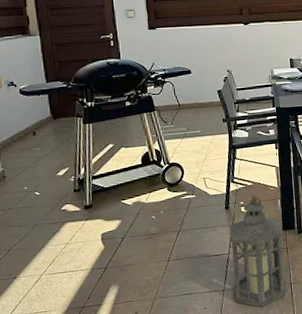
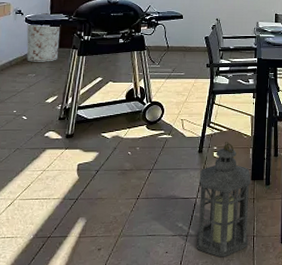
trash can: none [23,82,63,136] -> present [26,13,61,62]

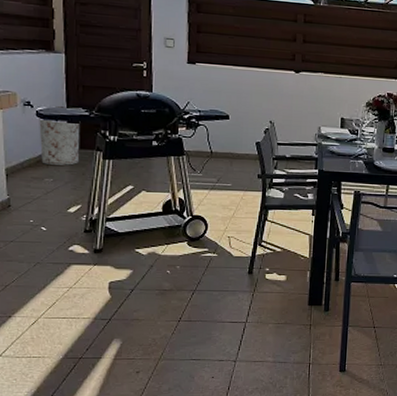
lantern: present [197,141,251,258] -> none [246,262,308,384]

